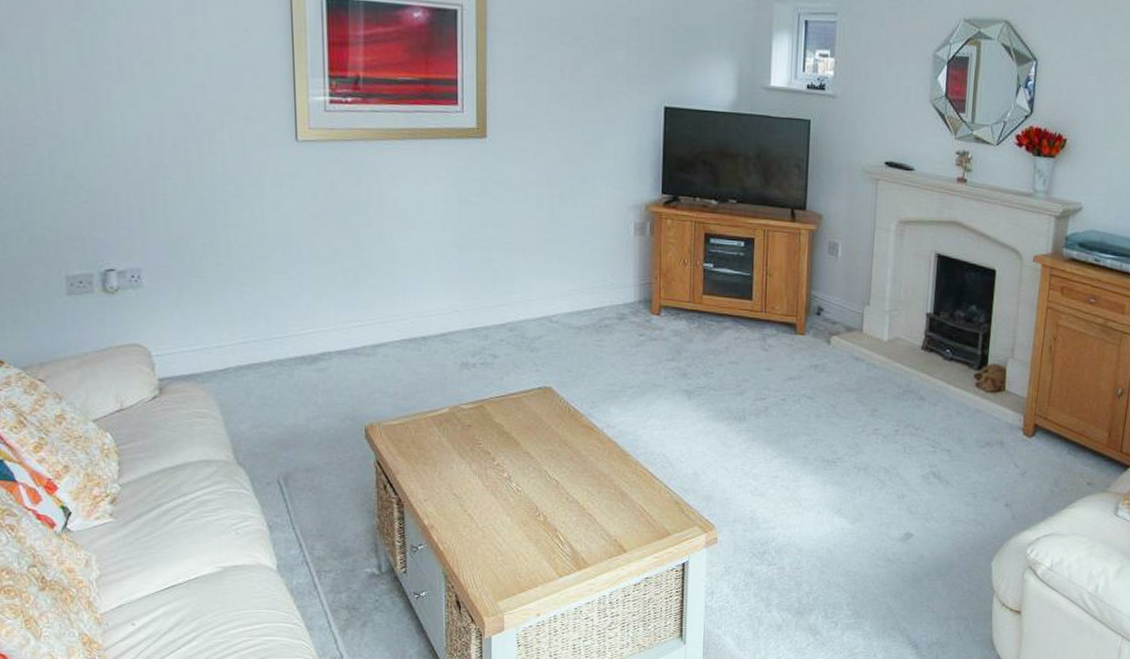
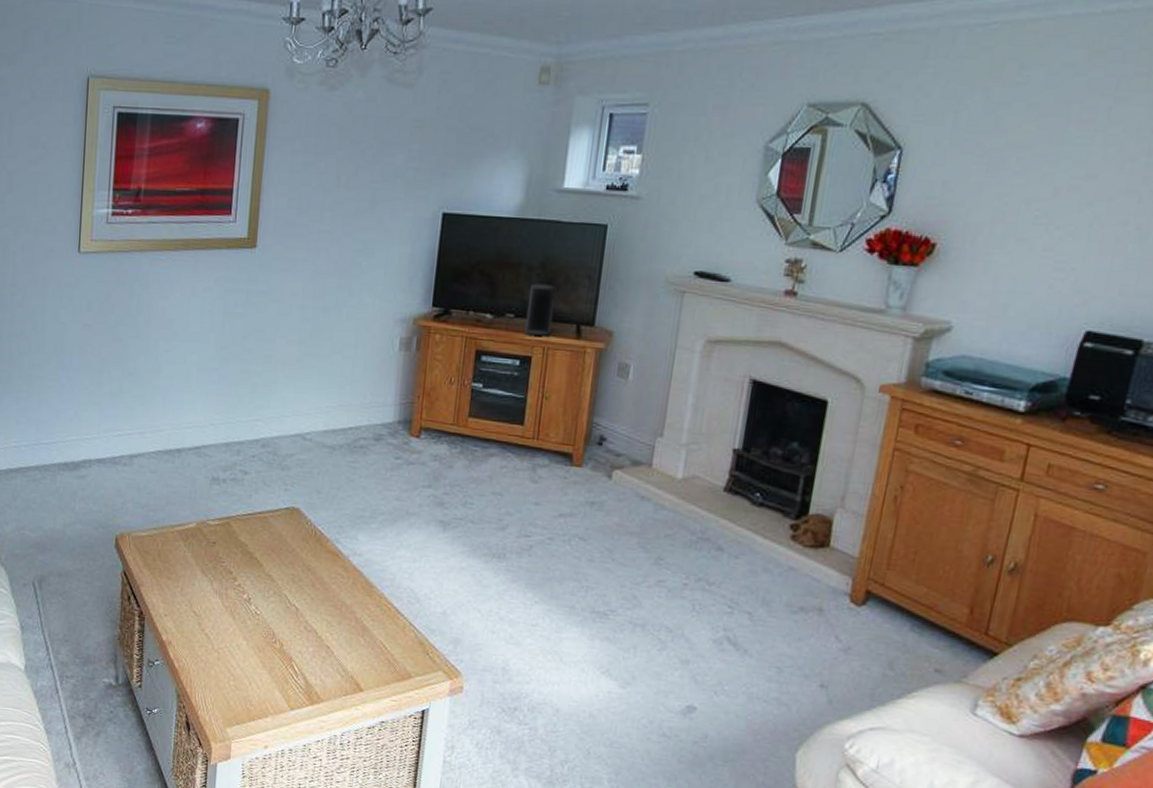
speaker: none [746,172,772,221] -> present [524,283,557,338]

